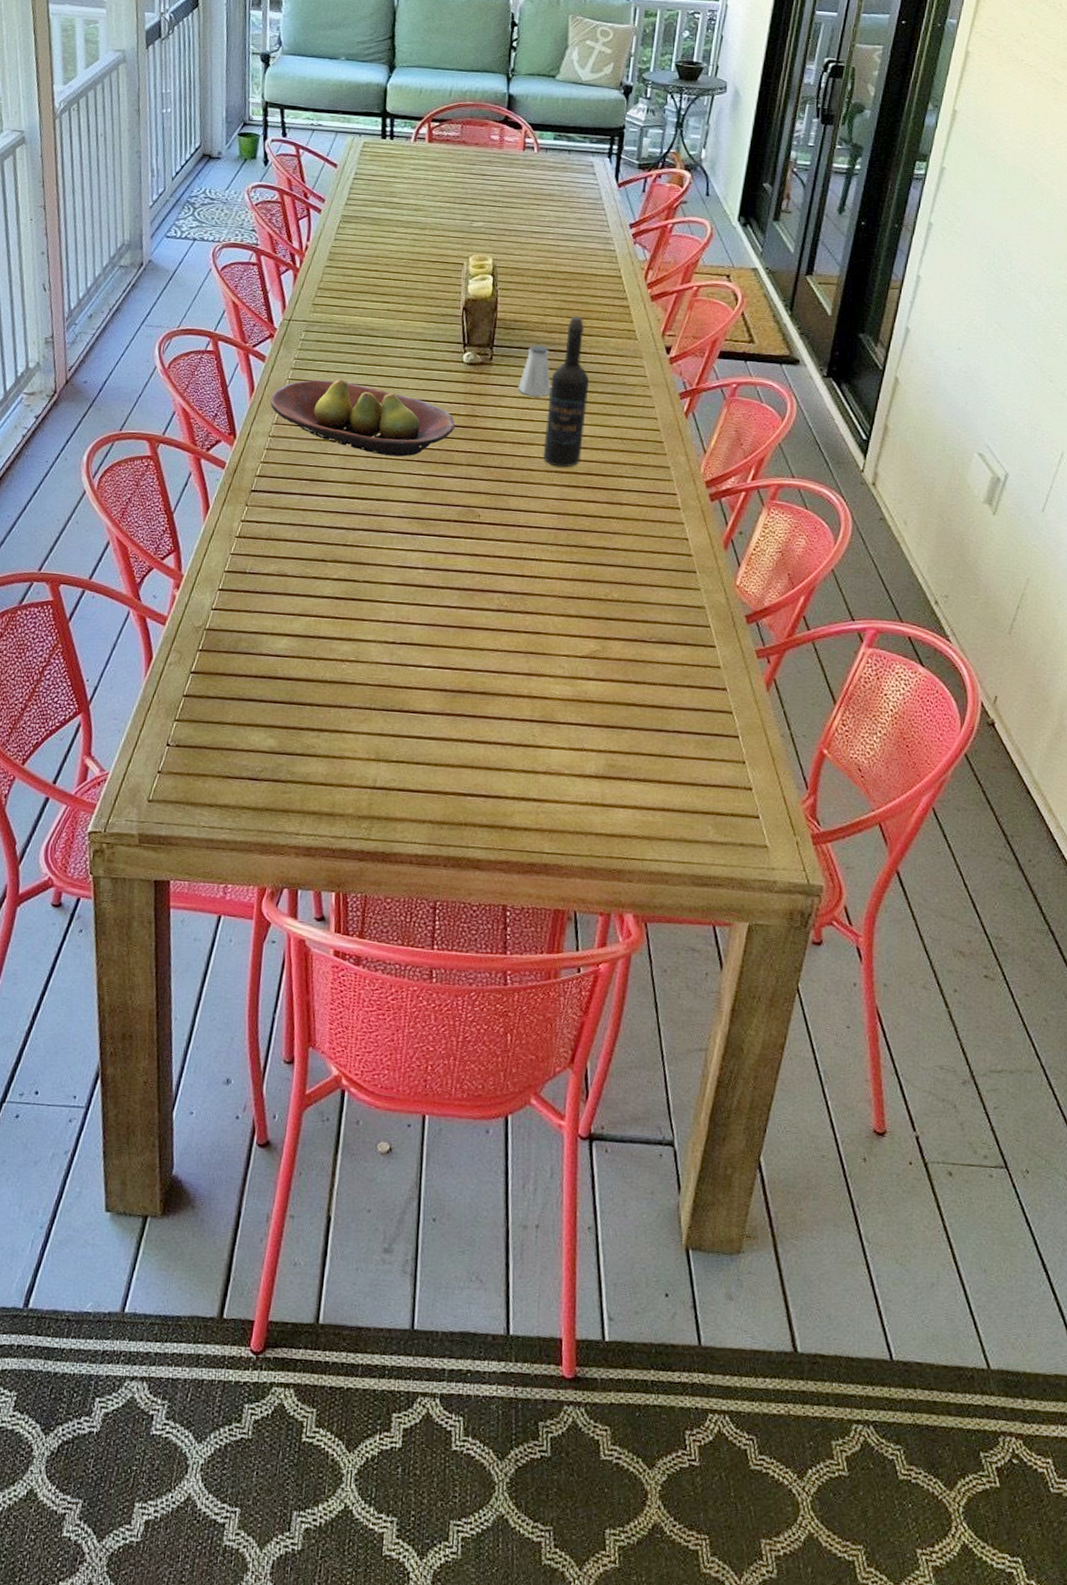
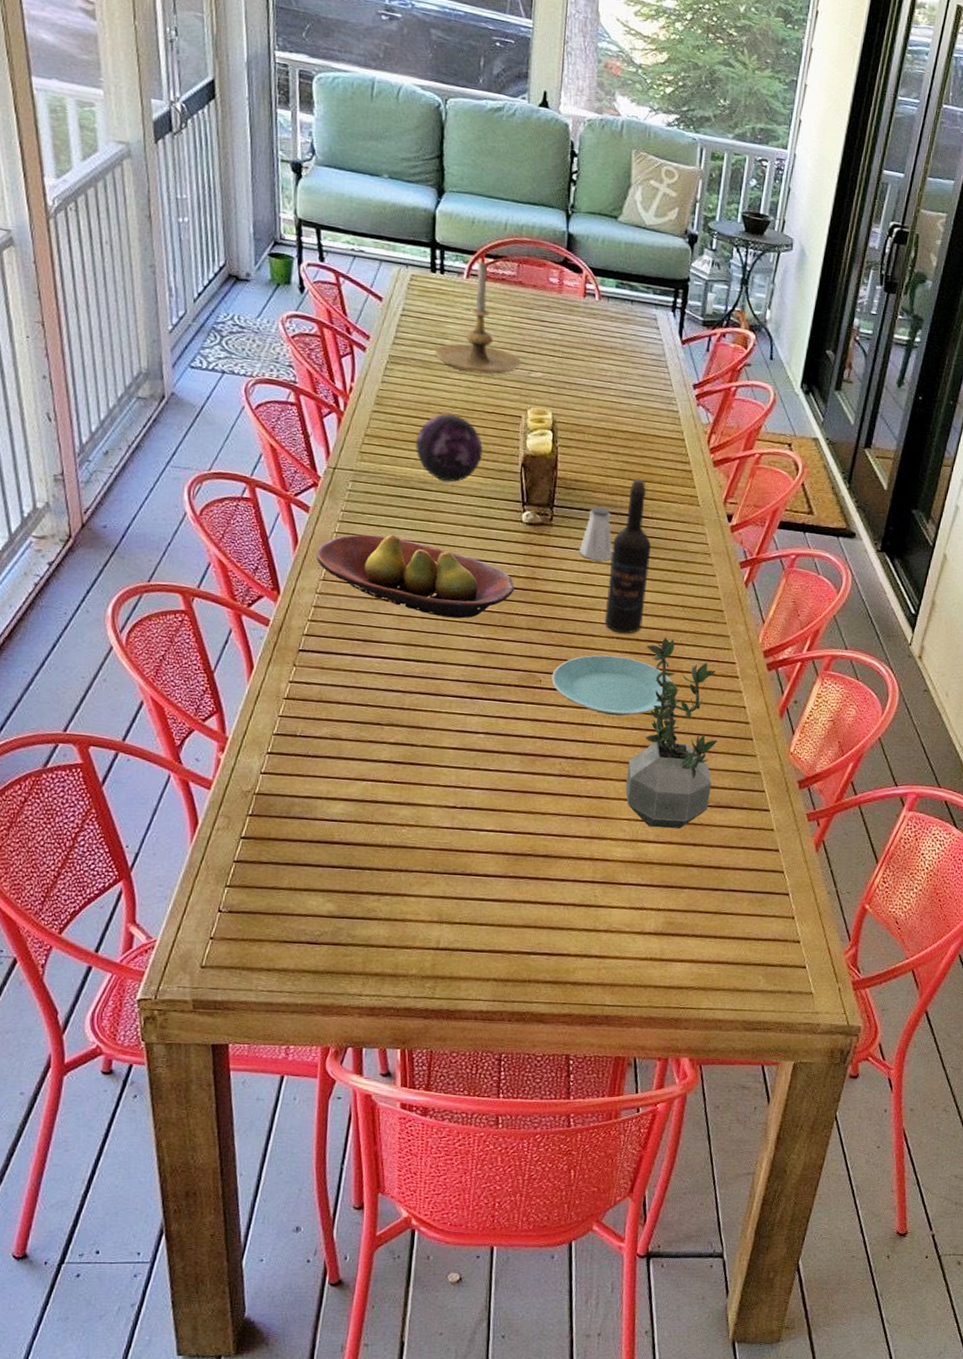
decorative orb: none [364,264,427,328] -> present [416,413,483,482]
candle holder: none [384,126,464,227] -> present [435,261,522,375]
plate: none [490,489,611,550] -> present [551,655,672,716]
potted plant: none [564,469,659,665] -> present [625,637,717,828]

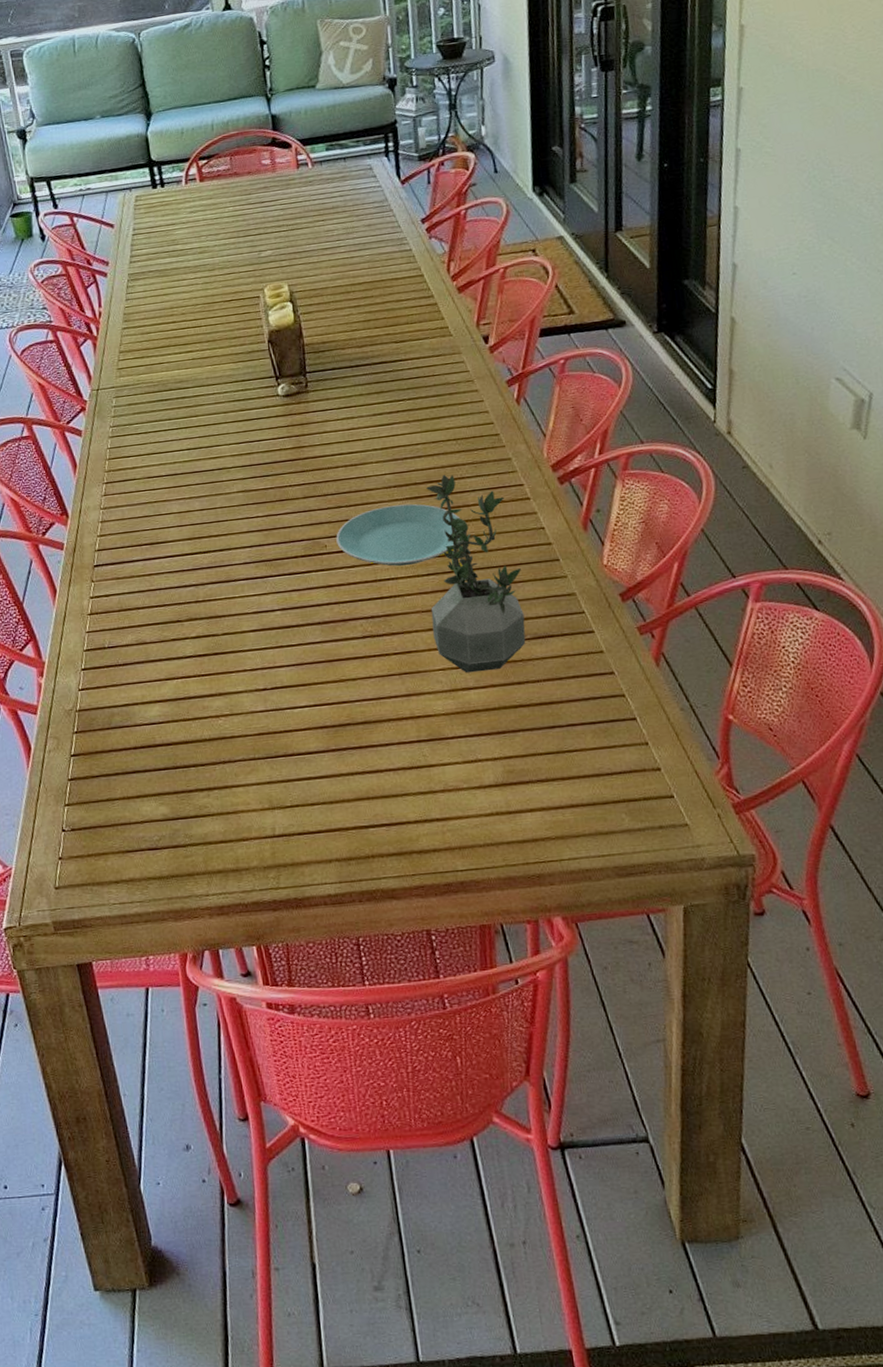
fruit bowl: present [316,534,515,619] -> none [95,437,284,506]
decorative orb: present [416,413,483,482] -> none [166,311,230,376]
candle holder: present [435,261,522,375] -> none [169,165,251,269]
saltshaker: present [579,506,613,561] -> none [339,361,374,415]
wine bottle: present [604,478,652,634] -> none [371,325,418,481]

